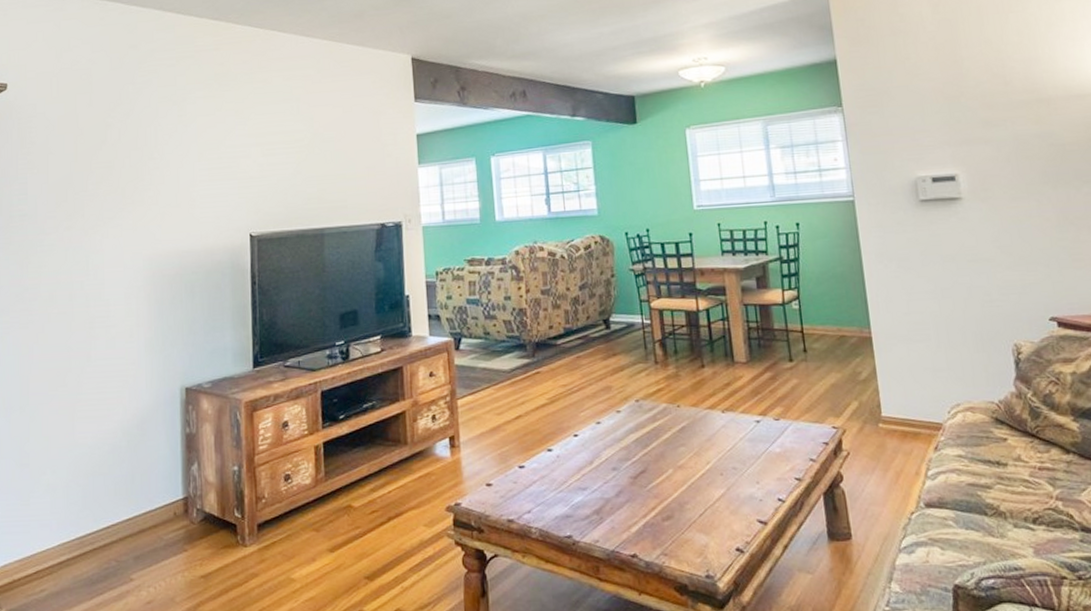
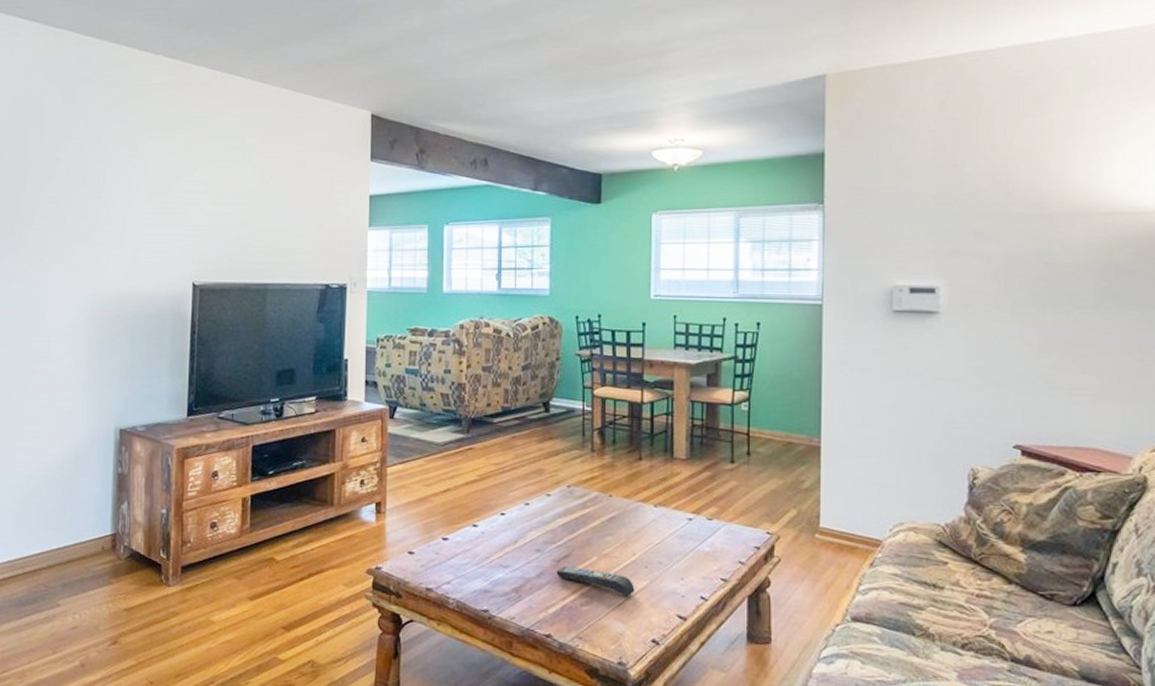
remote control: none [634,481,713,506] -> present [556,566,635,596]

